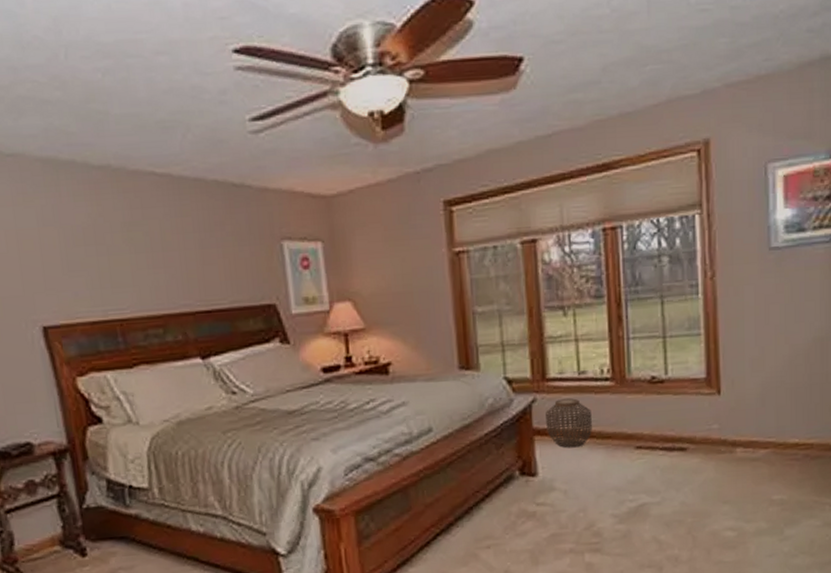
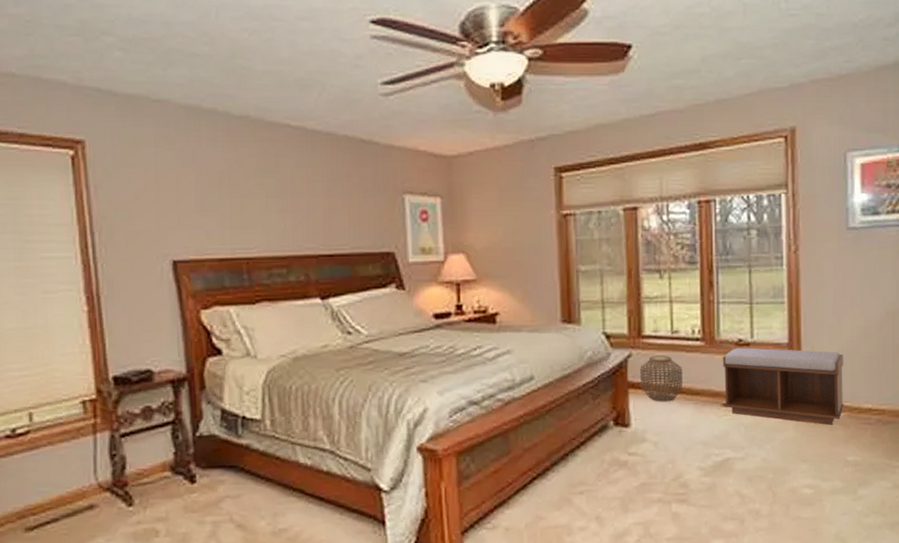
bench: none [634,384,769,463] -> present [722,347,845,425]

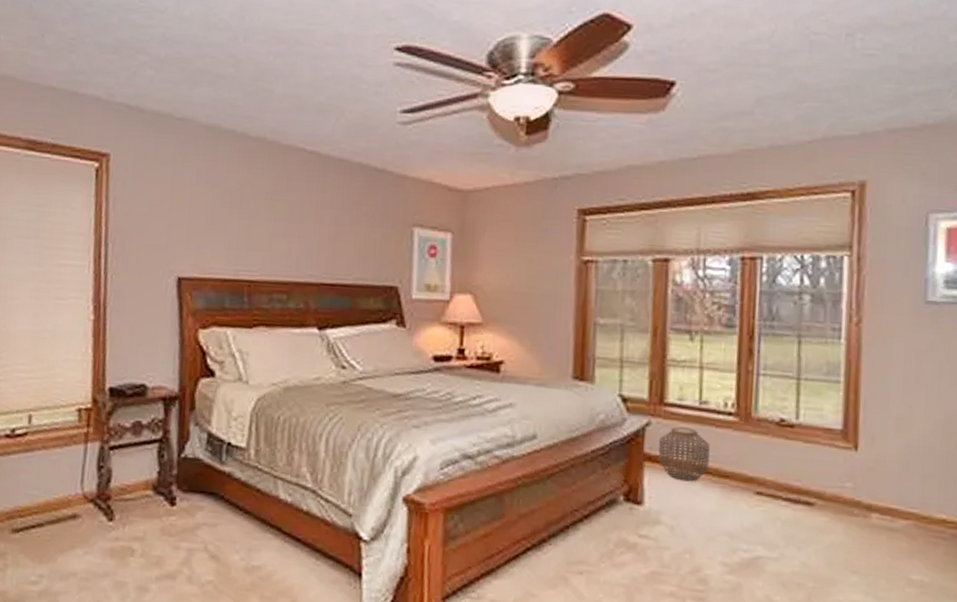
bench: present [722,347,845,425] -> none [758,428,913,533]

